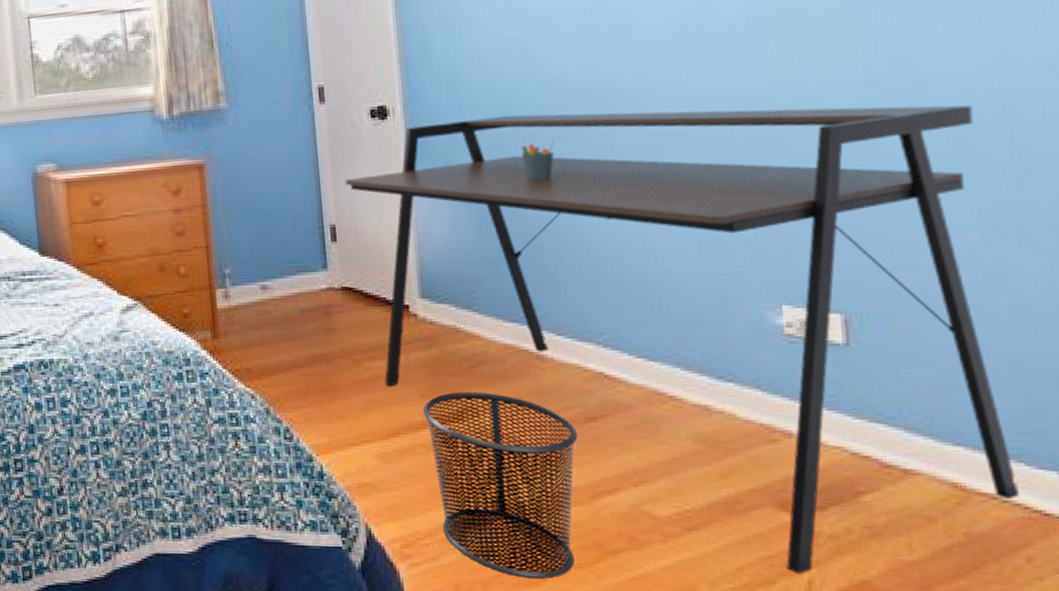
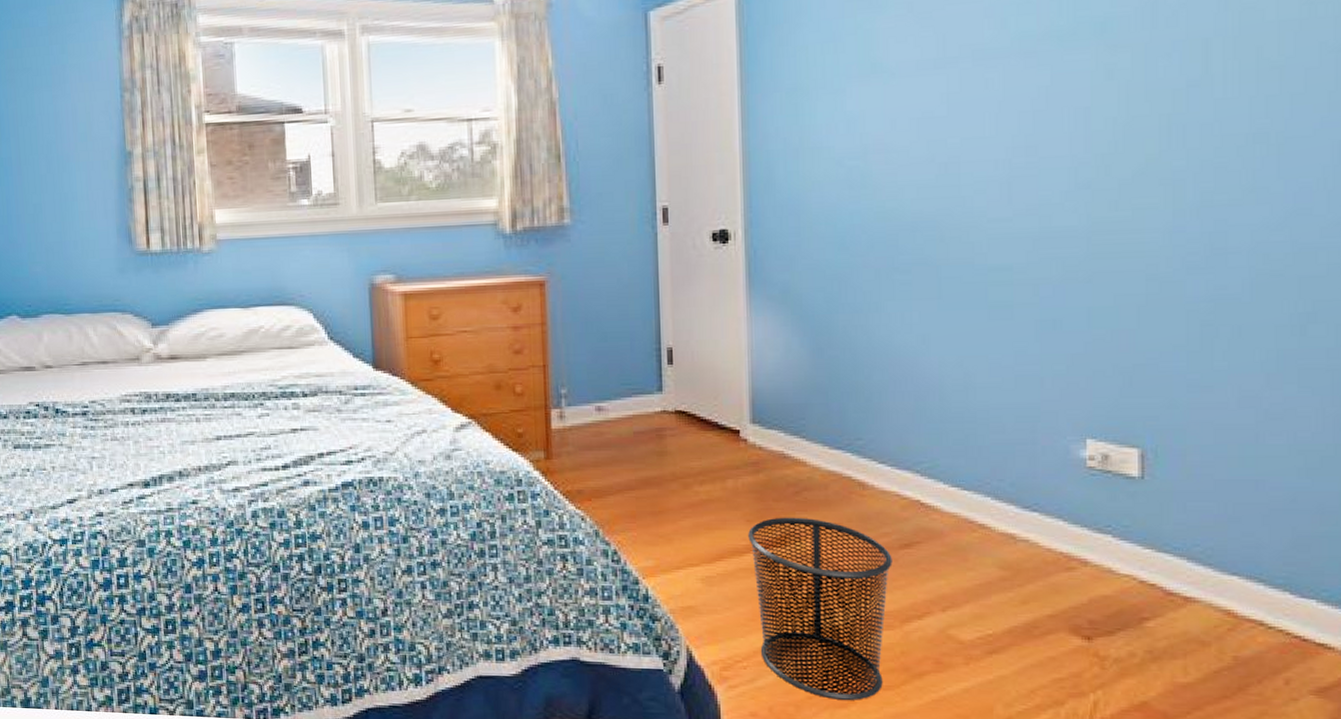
desk: present [345,105,1021,574] -> none [684,244,1284,696]
pen holder: present [521,140,555,181] -> none [855,270,887,310]

